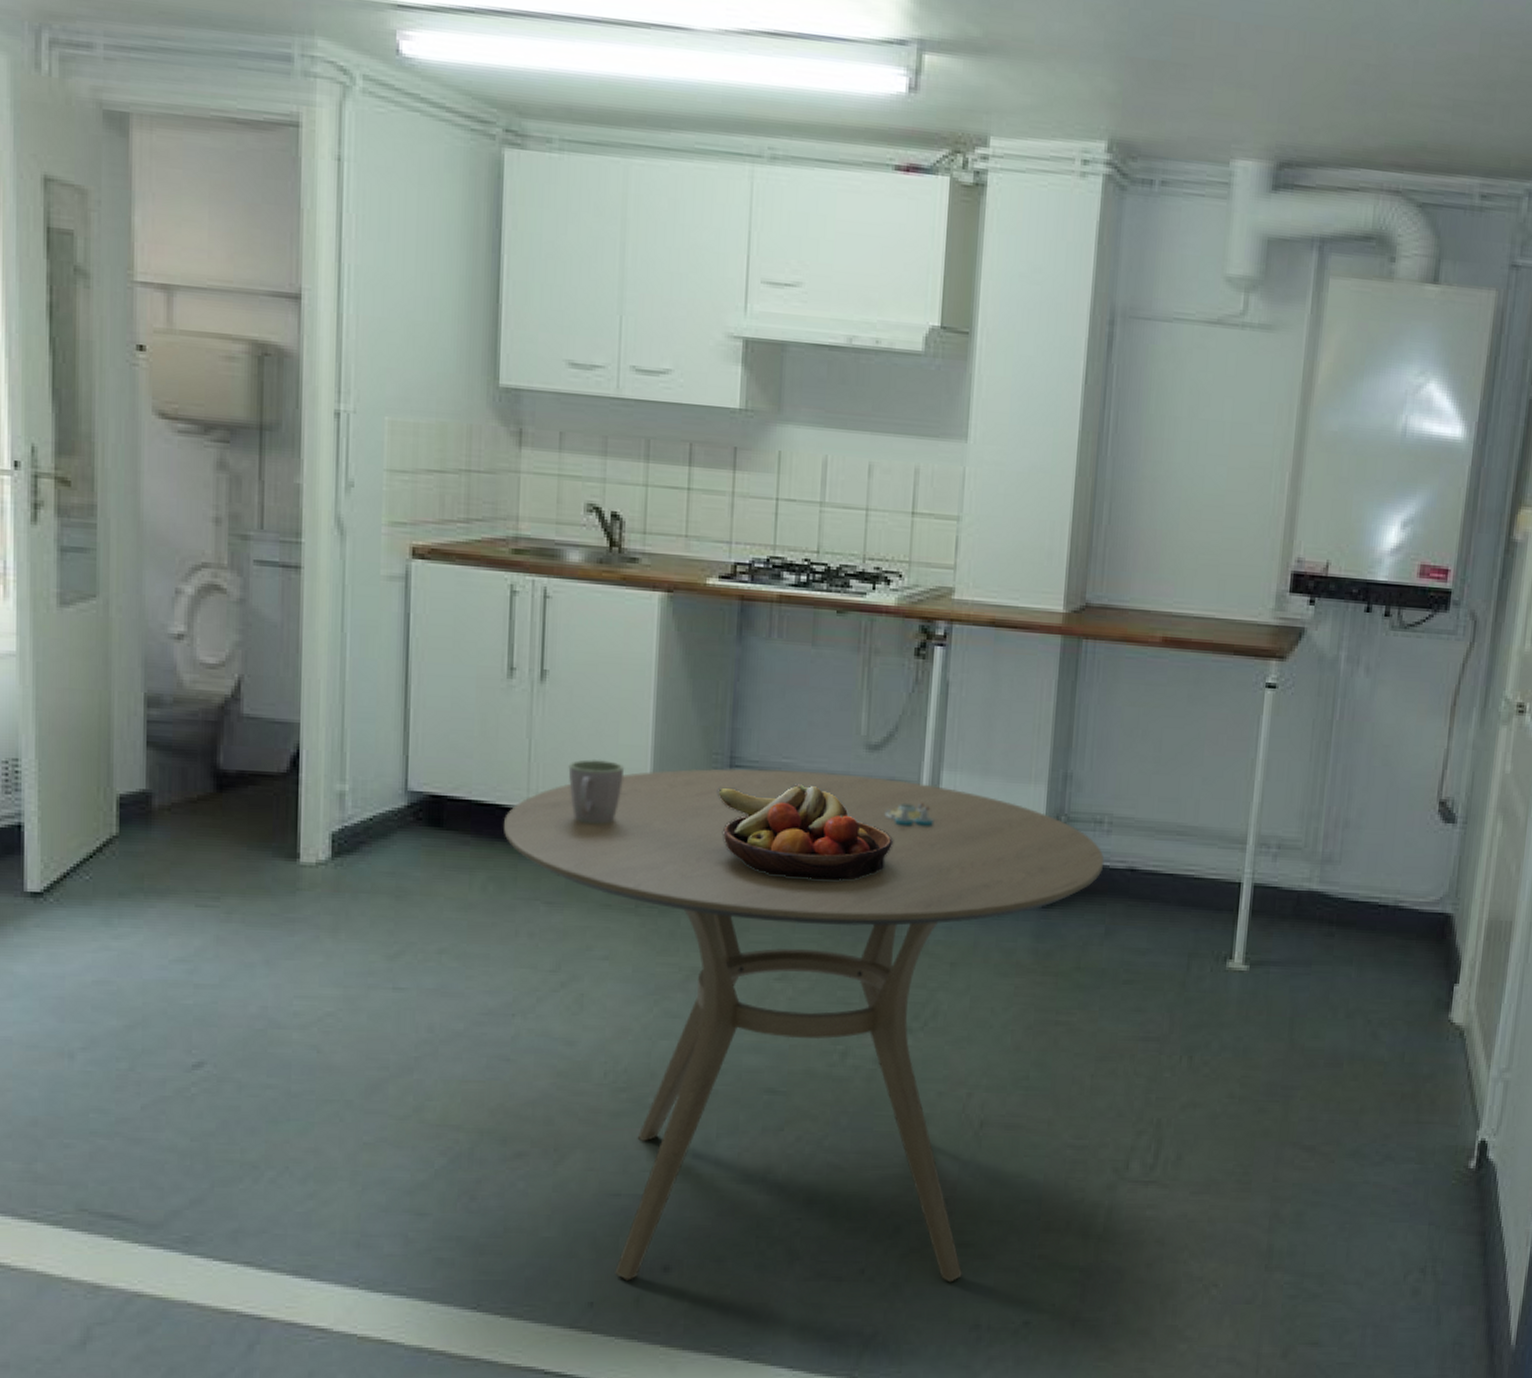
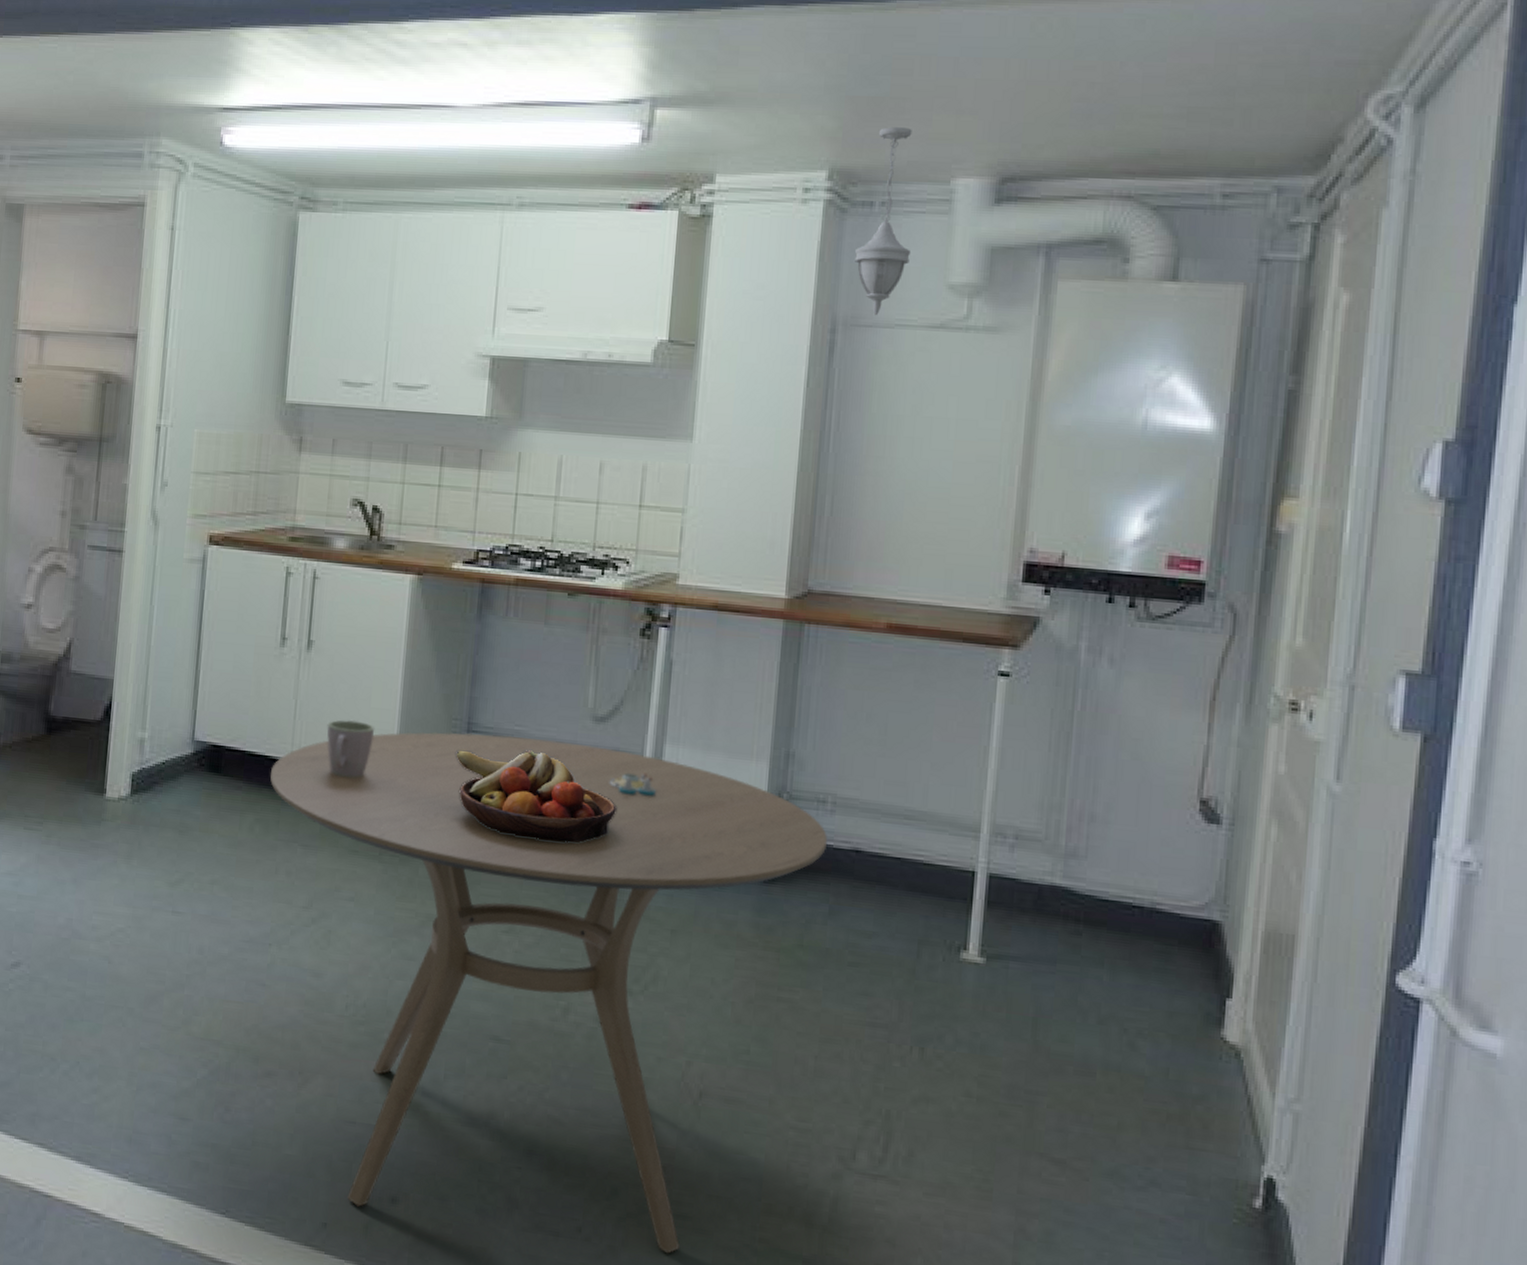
pendant light: none [1134,96,1193,308] -> present [855,127,912,316]

